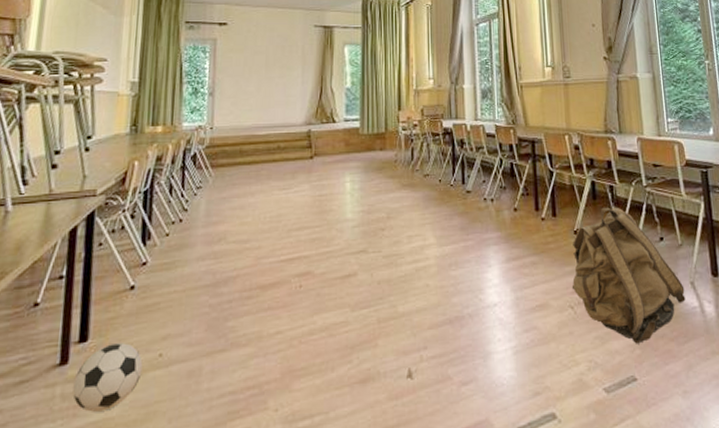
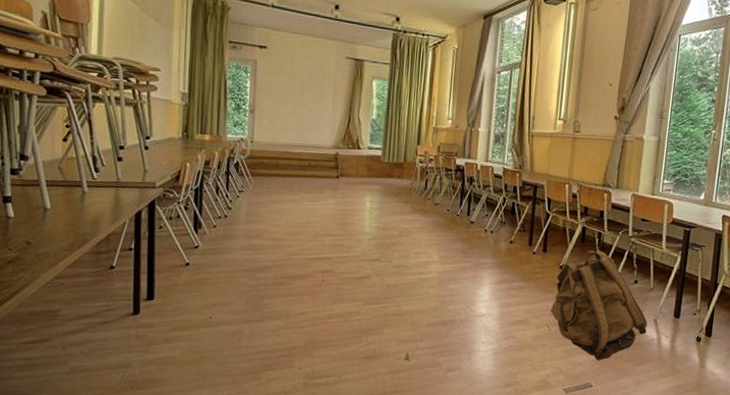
soccer ball: present [72,343,143,412] -> none [144,304,197,351]

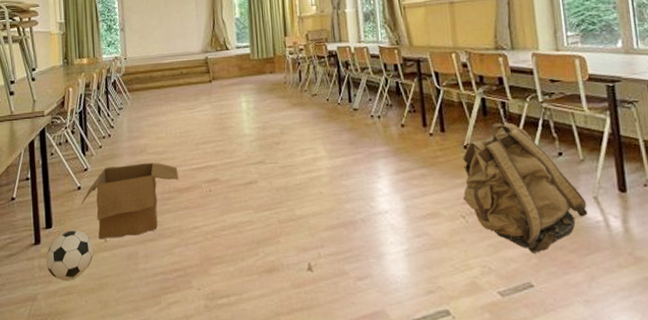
soccer ball: none [144,304,197,351] -> present [46,230,94,280]
cardboard box: none [188,247,293,316] -> present [81,163,178,240]

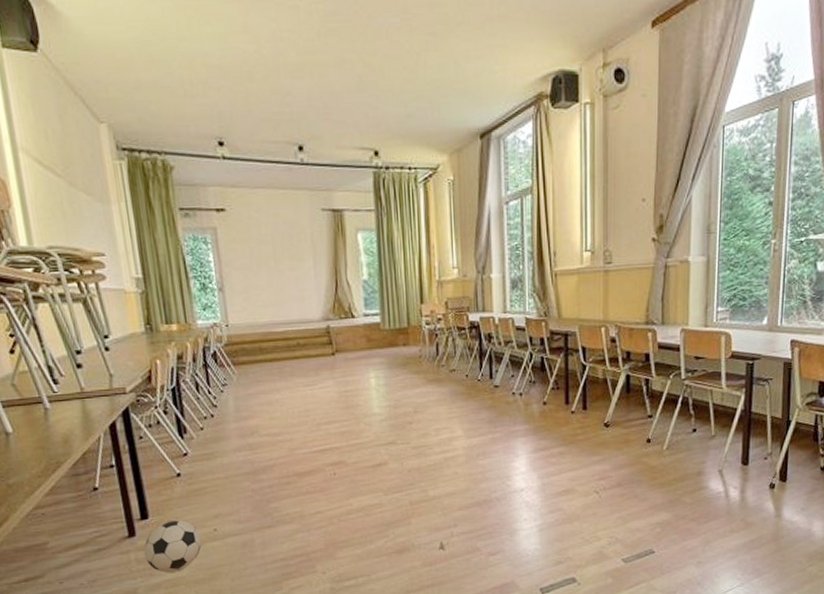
cardboard box: present [81,163,178,240] -> none [182,445,298,529]
backpack: present [463,122,588,253] -> none [598,400,712,523]

